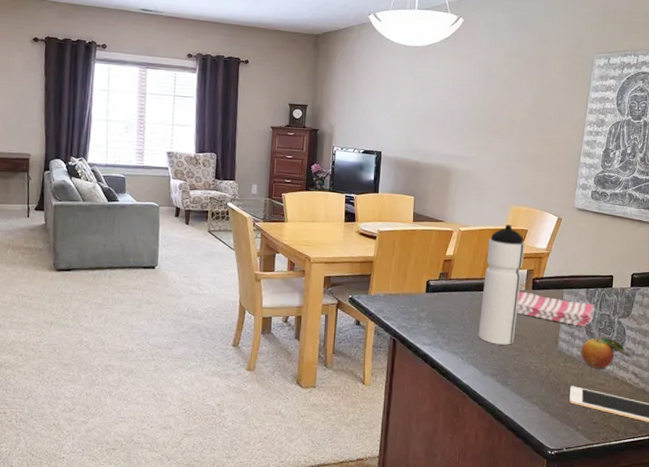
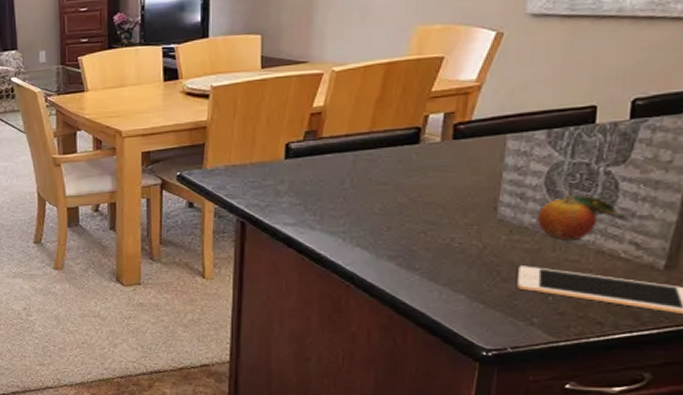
water bottle: present [478,224,525,345] -> none [366,53,440,218]
dish towel: present [517,291,594,327] -> none [428,143,562,184]

